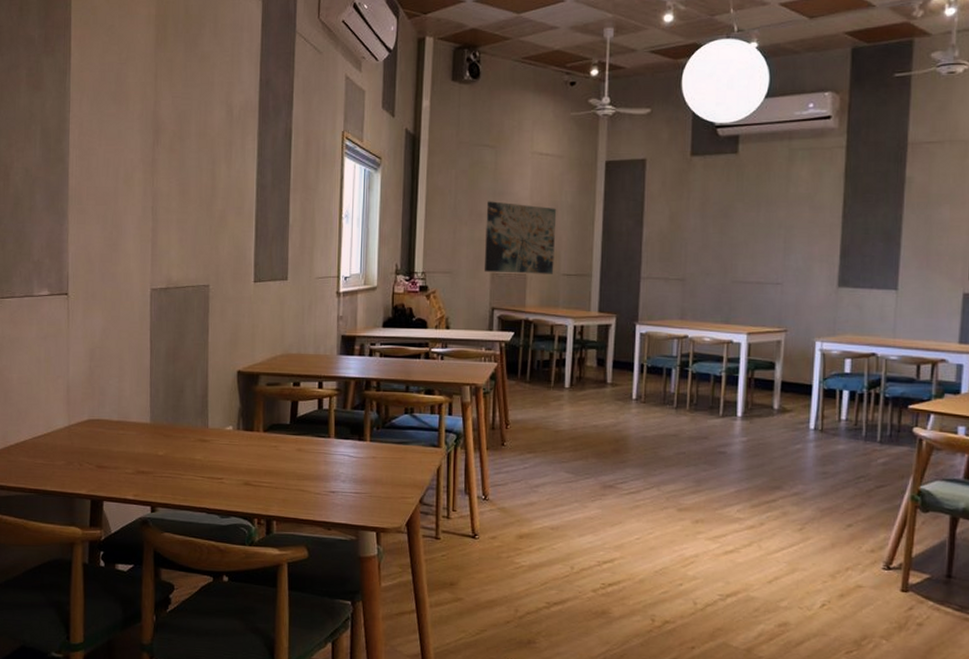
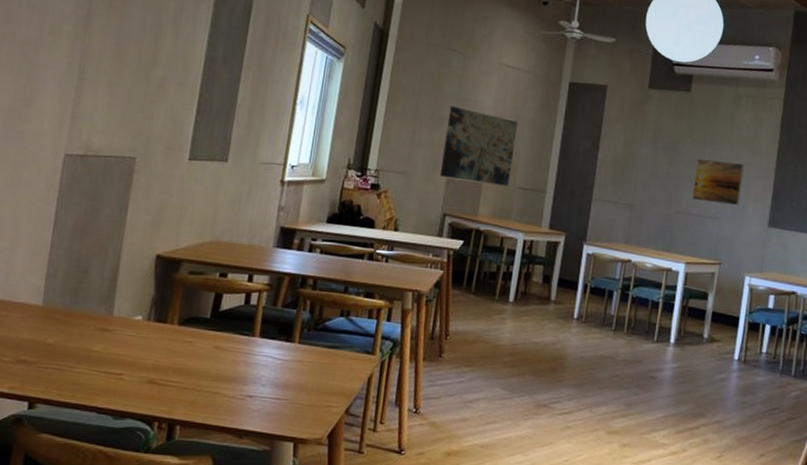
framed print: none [748,222,806,268] -> present [691,158,745,206]

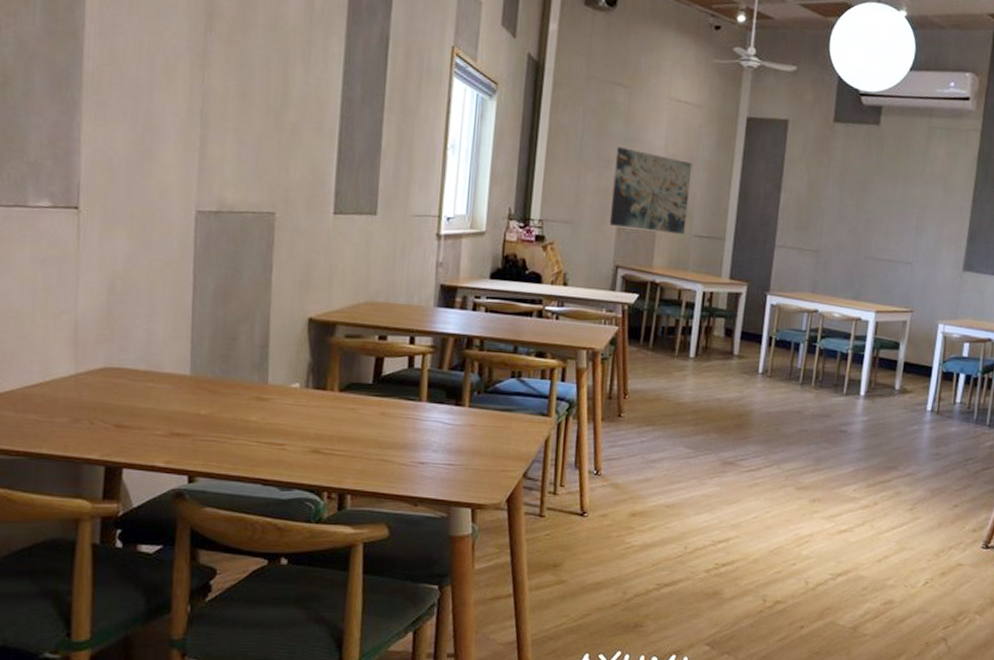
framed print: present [691,158,745,206] -> none [881,199,939,249]

